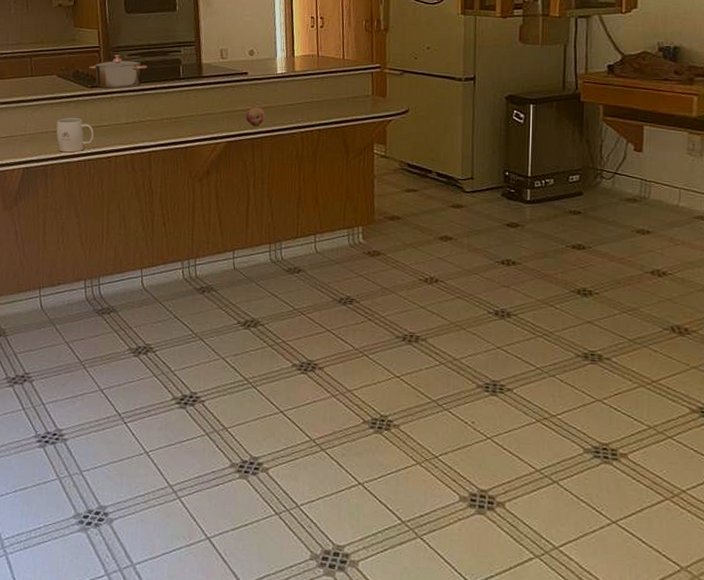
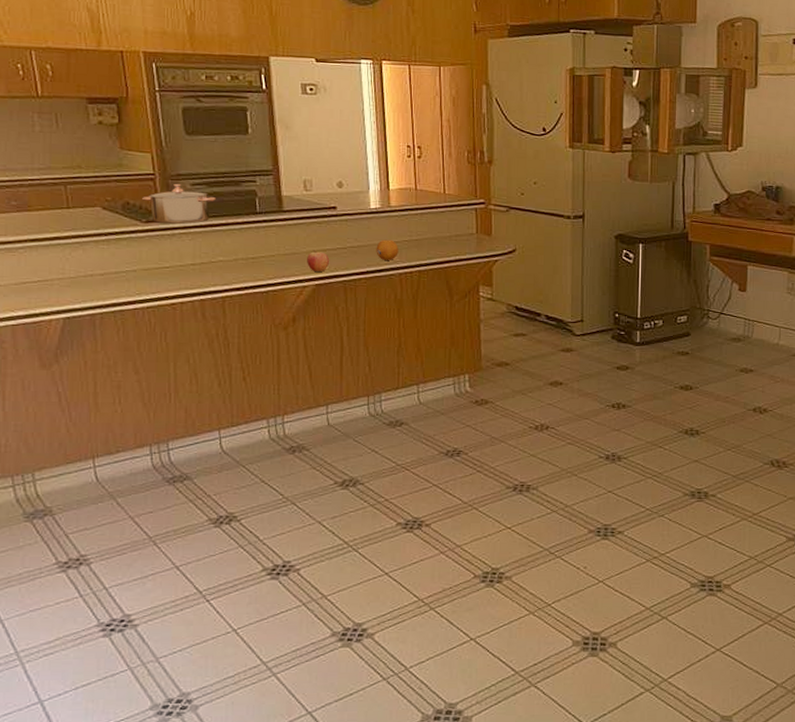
mug: present [56,118,95,153] -> none [104,258,154,299]
fruit: none [221,111,241,130] -> present [307,250,330,272]
fruit: present [245,106,265,126] -> none [335,245,358,268]
fruit: none [281,101,301,120] -> present [376,239,399,260]

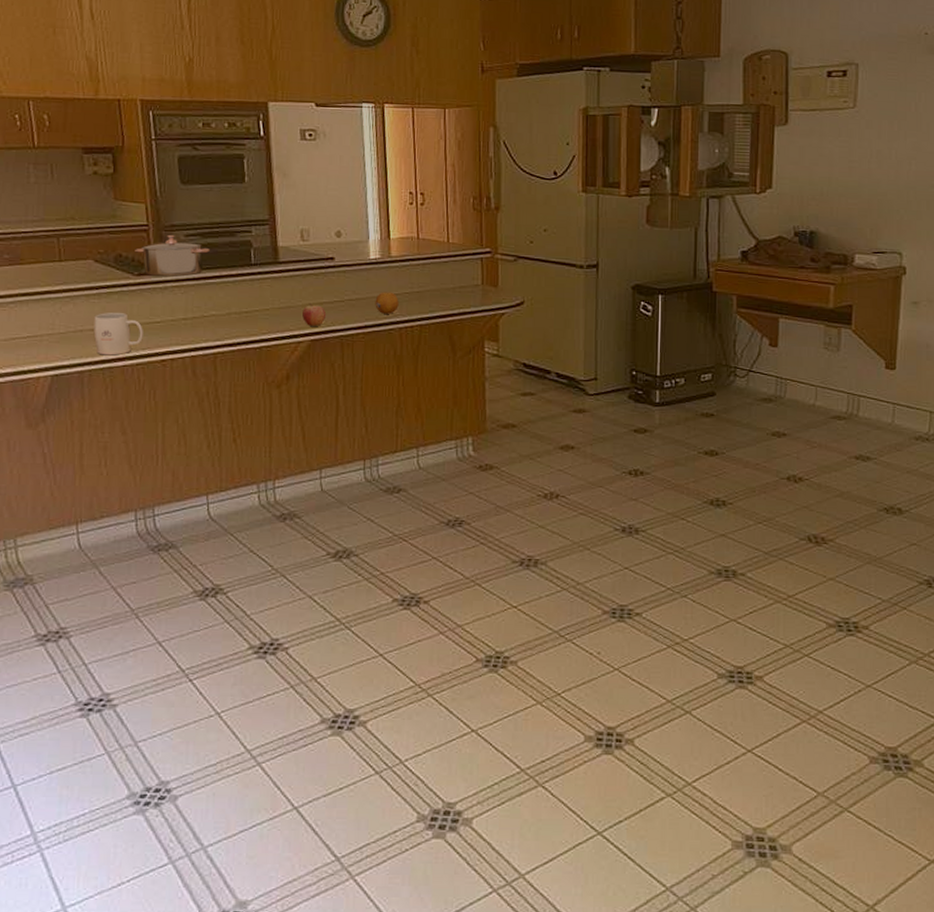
mug: none [104,258,154,299] -> present [93,313,144,356]

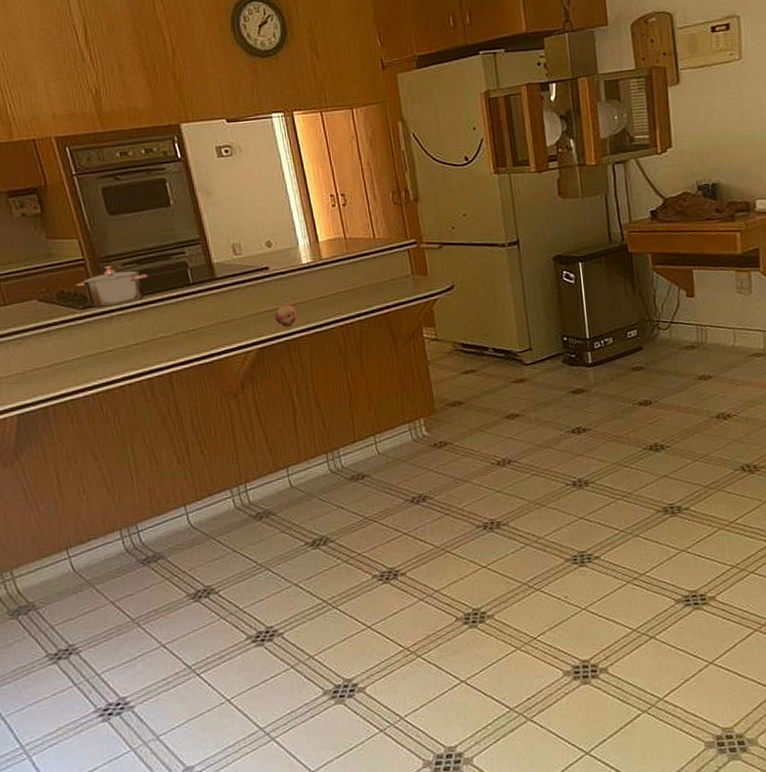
mug: present [93,313,144,356] -> none [48,347,99,390]
fruit: present [302,303,327,326] -> none [246,314,270,335]
fruit: none [332,298,356,322] -> present [274,304,297,327]
fruit: present [375,292,399,314] -> none [313,293,337,315]

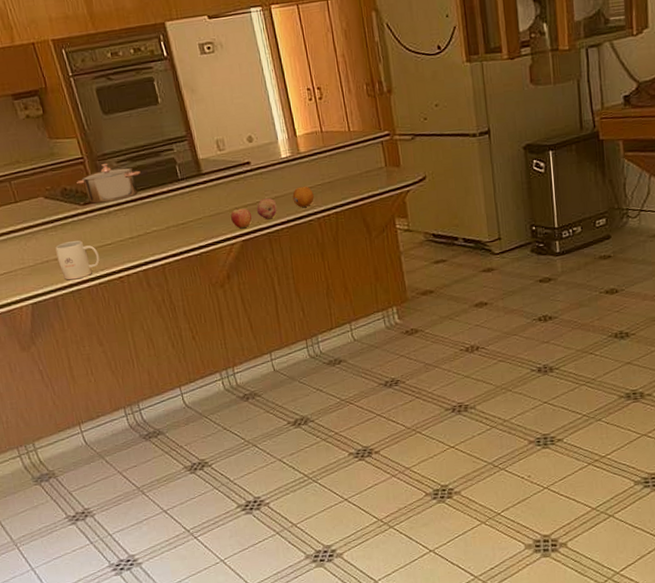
mug: none [48,347,99,390] -> present [55,240,100,280]
fruit: none [246,314,270,335] -> present [231,207,252,228]
fruit: none [313,293,337,315] -> present [292,186,314,207]

